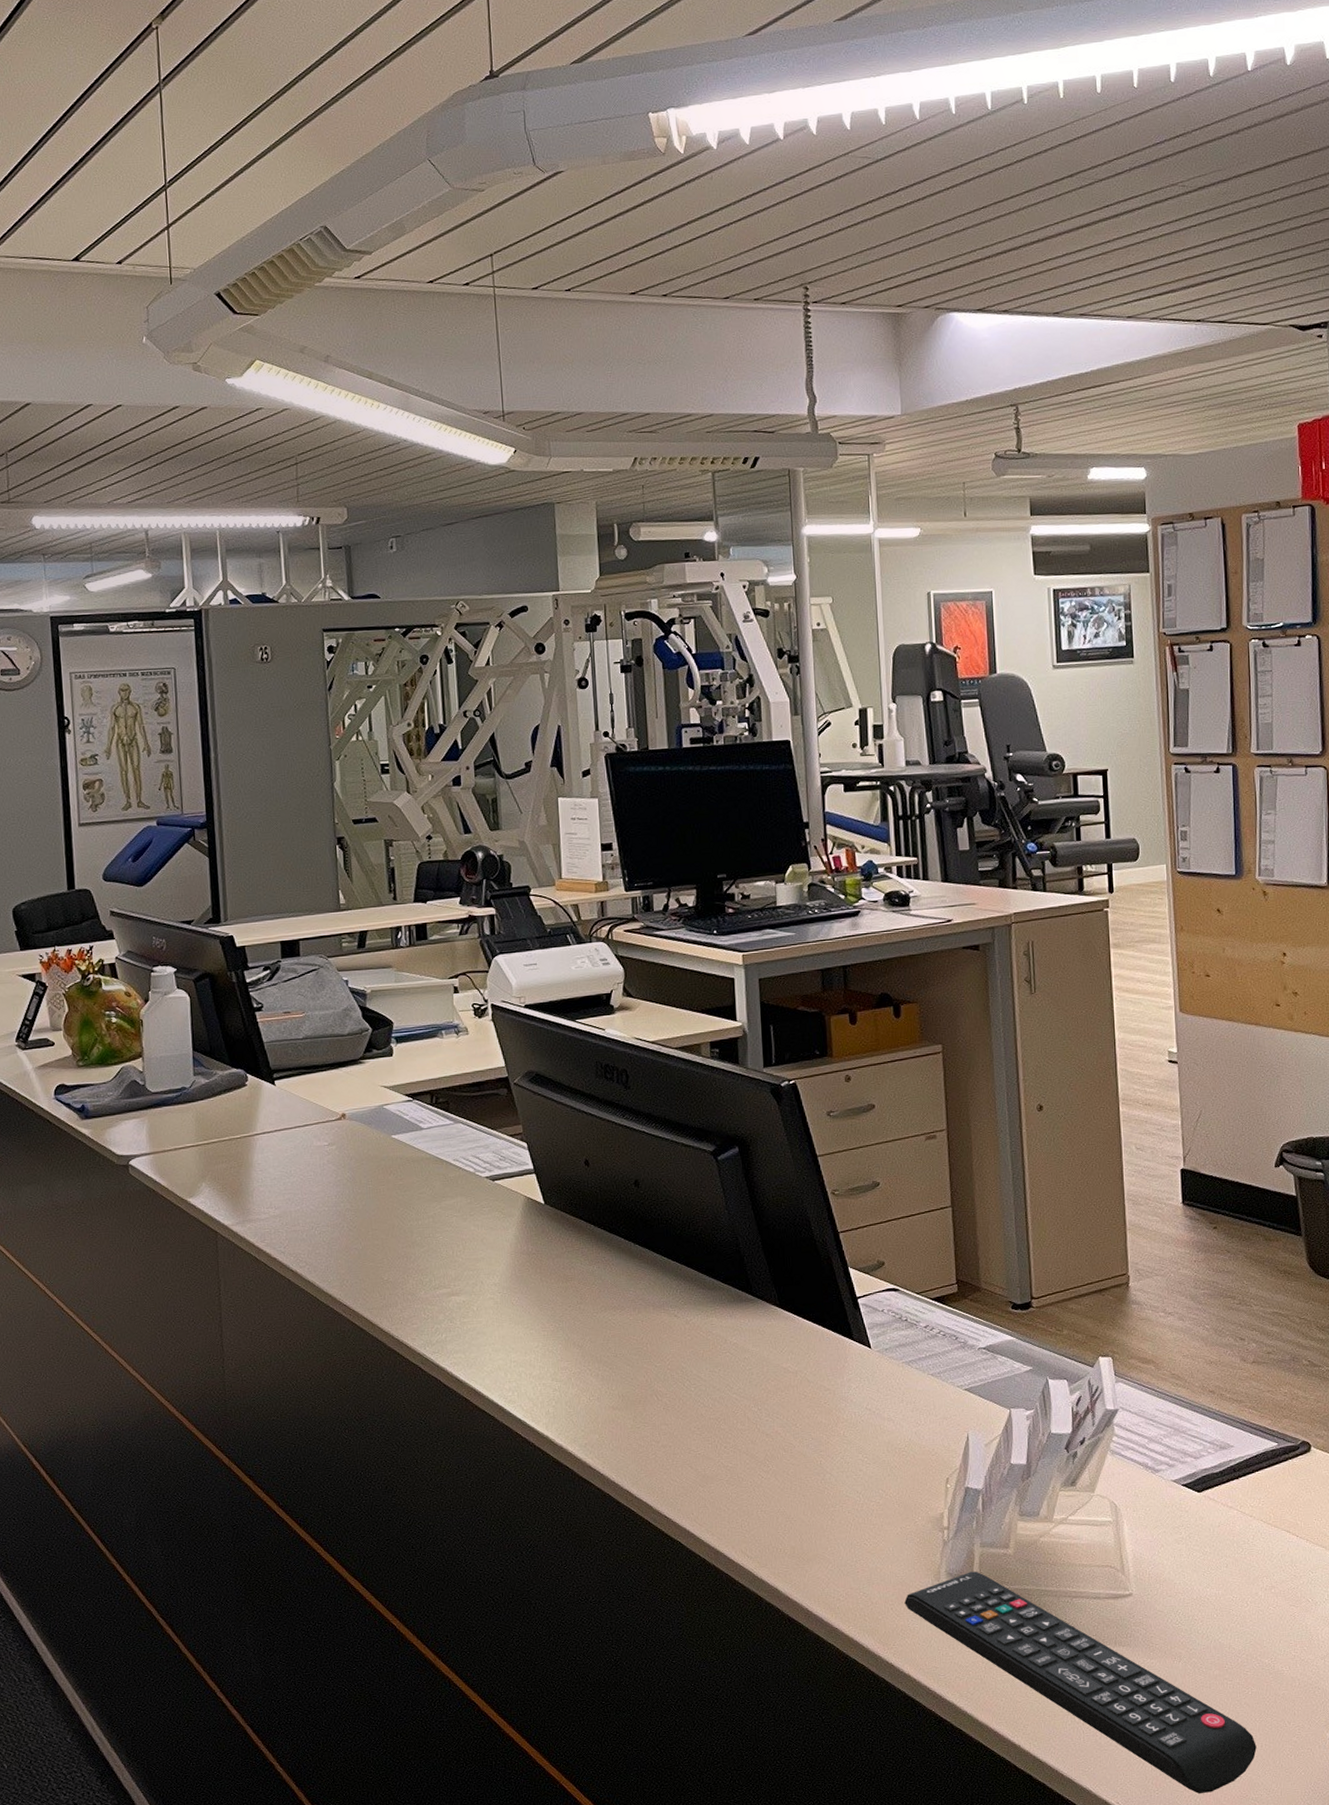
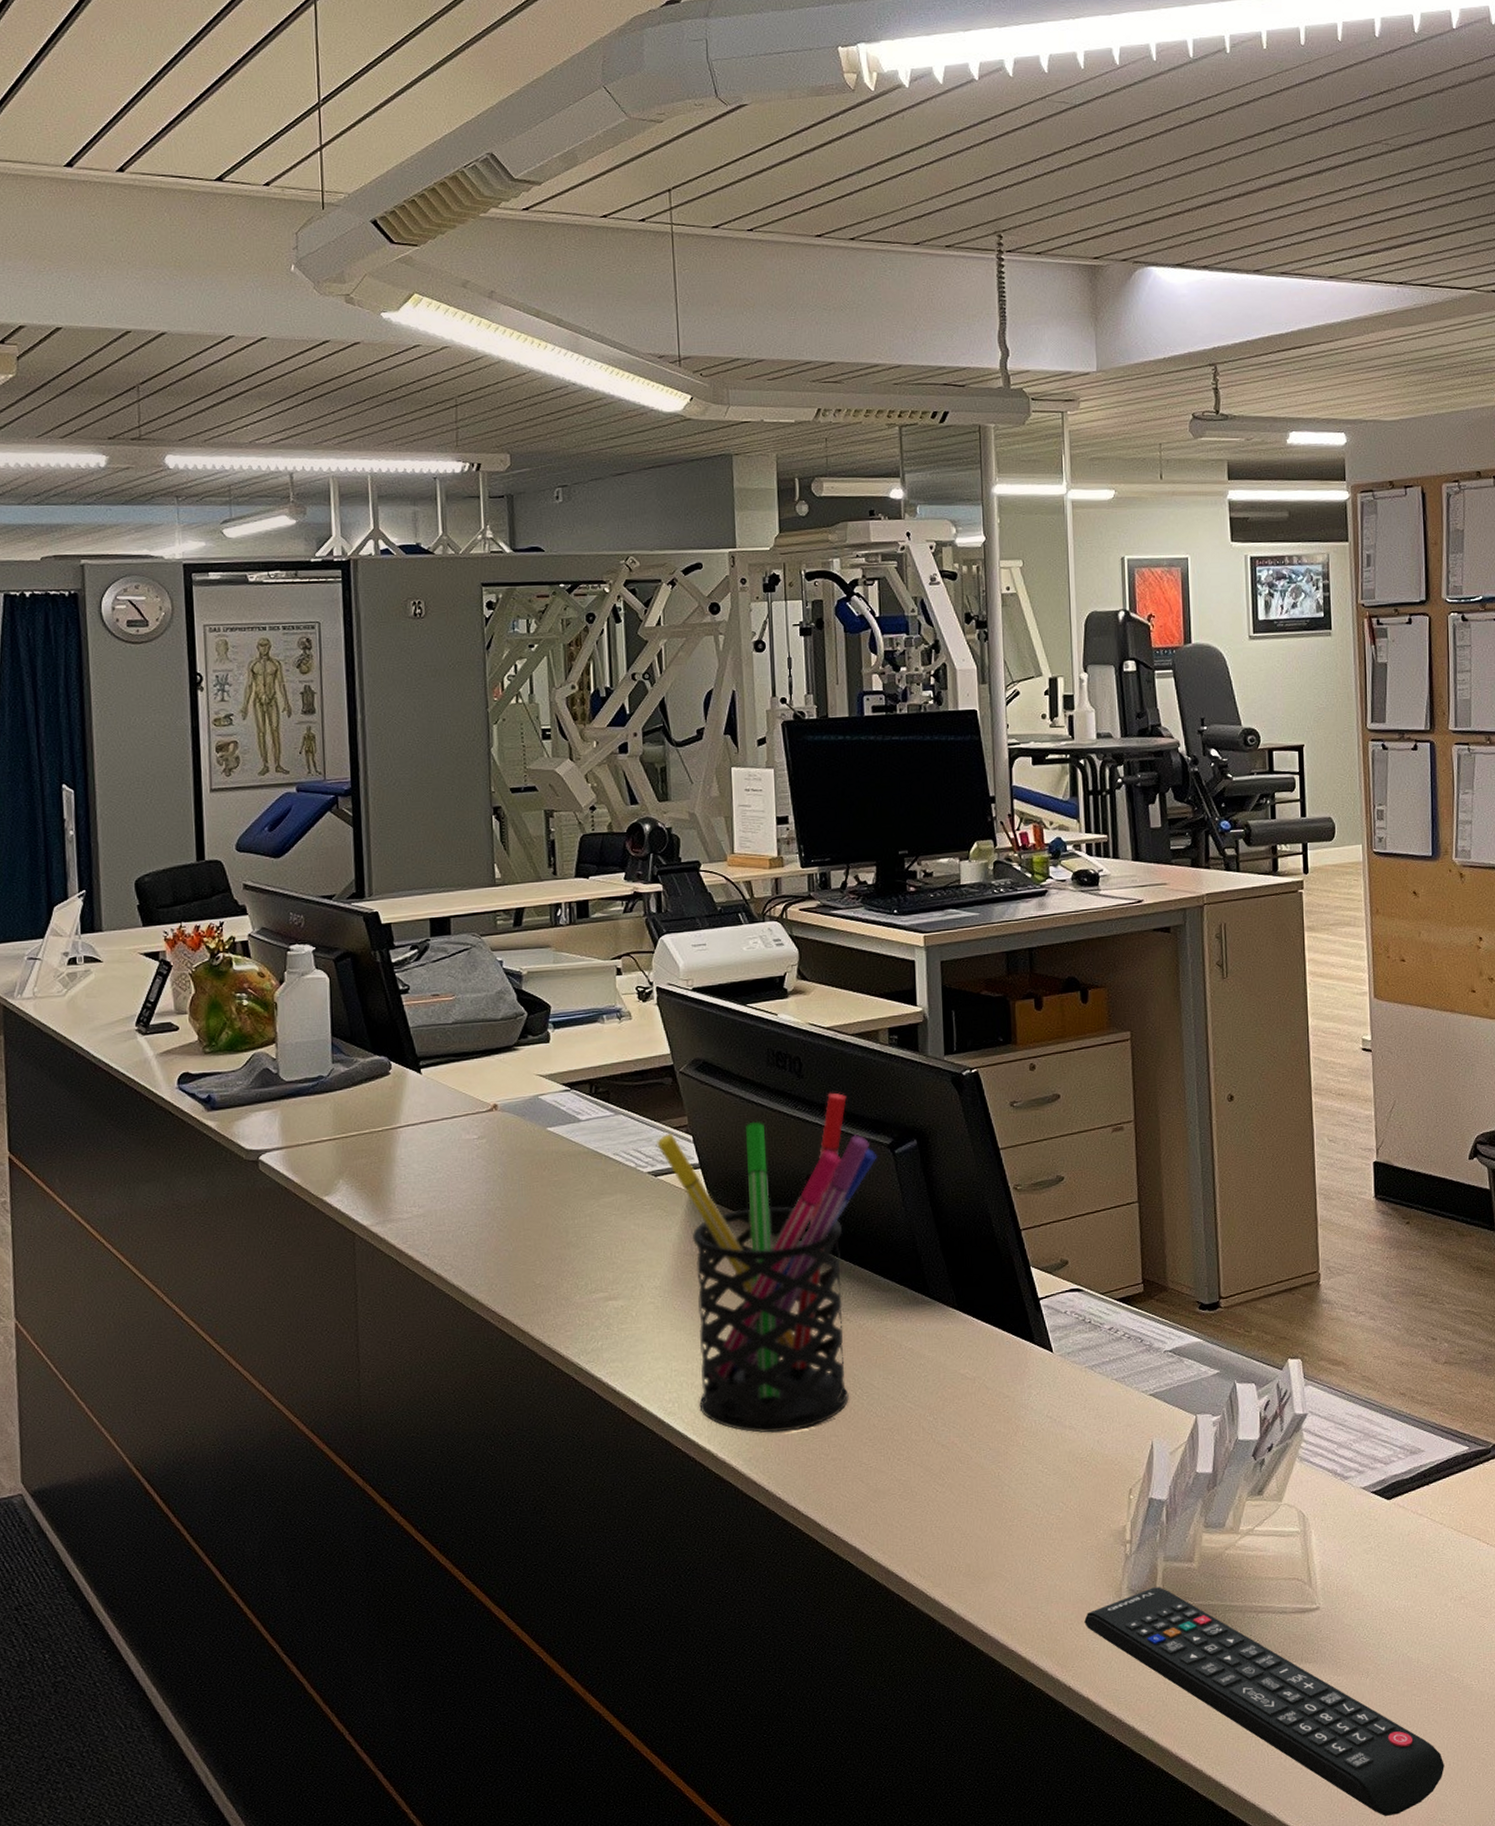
pen holder: none [494,1102,701,1421] -> present [657,1092,878,1433]

